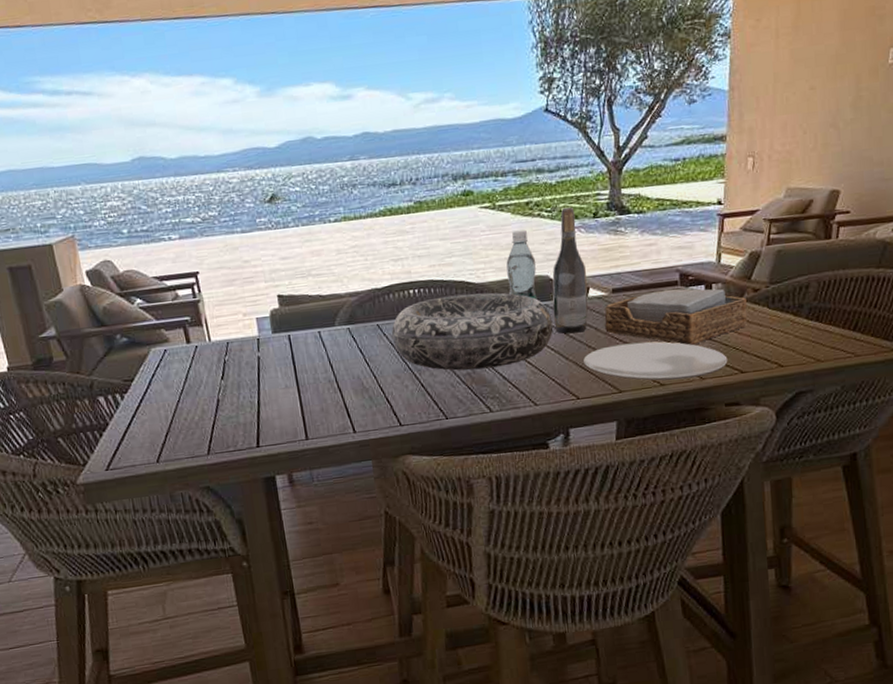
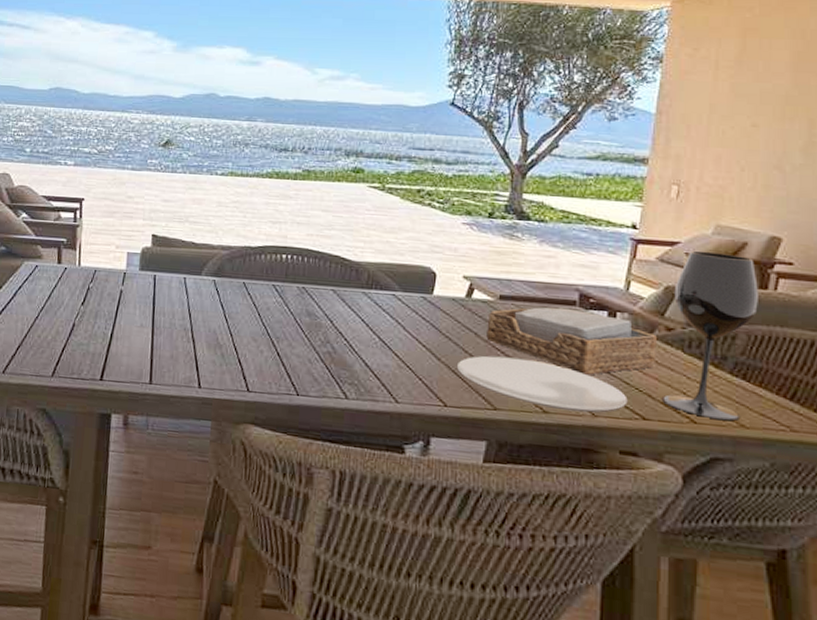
decorative bowl: present [391,292,554,371] -> none [255,267,429,353]
bottle: present [506,229,537,300] -> none [386,216,420,290]
wine bottle: present [552,207,588,334] -> none [430,202,474,335]
wineglass: none [754,213,825,360] -> present [661,250,758,421]

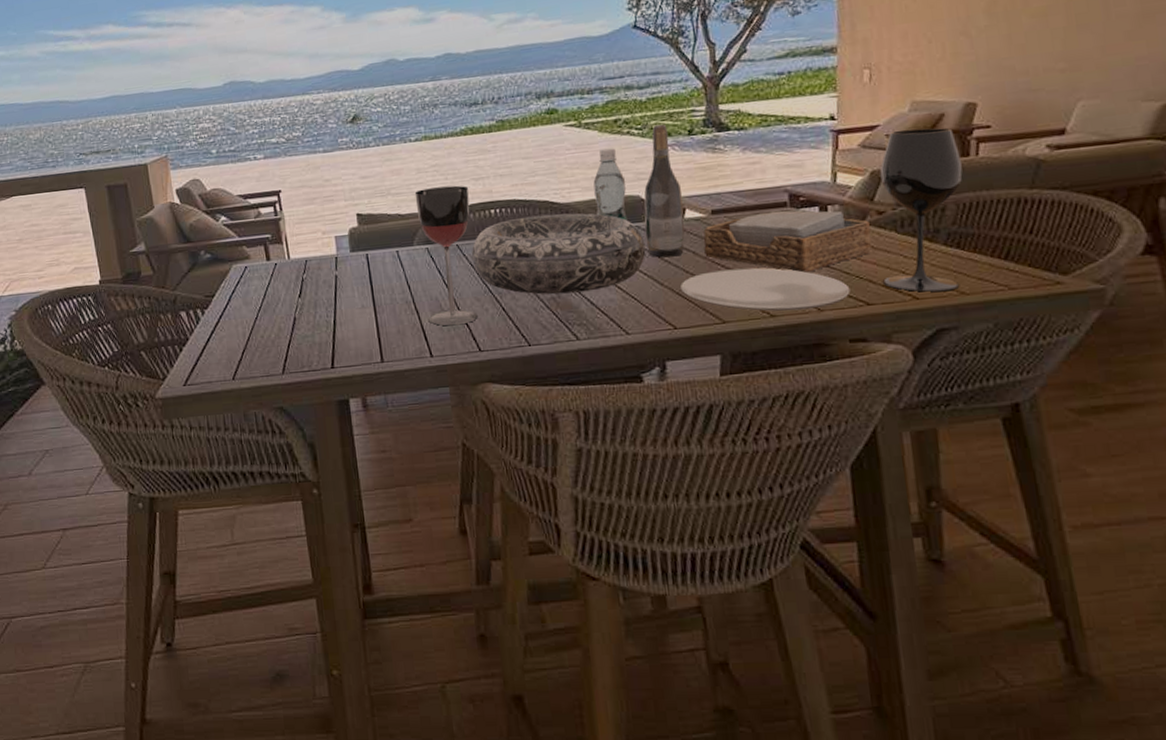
wineglass: none [203,222,265,362] -> present [414,185,478,326]
decorative bowl: none [255,267,429,353] -> present [471,213,646,295]
bottle: none [386,216,420,290] -> present [593,148,628,221]
wine bottle: none [430,202,474,335] -> present [643,124,685,258]

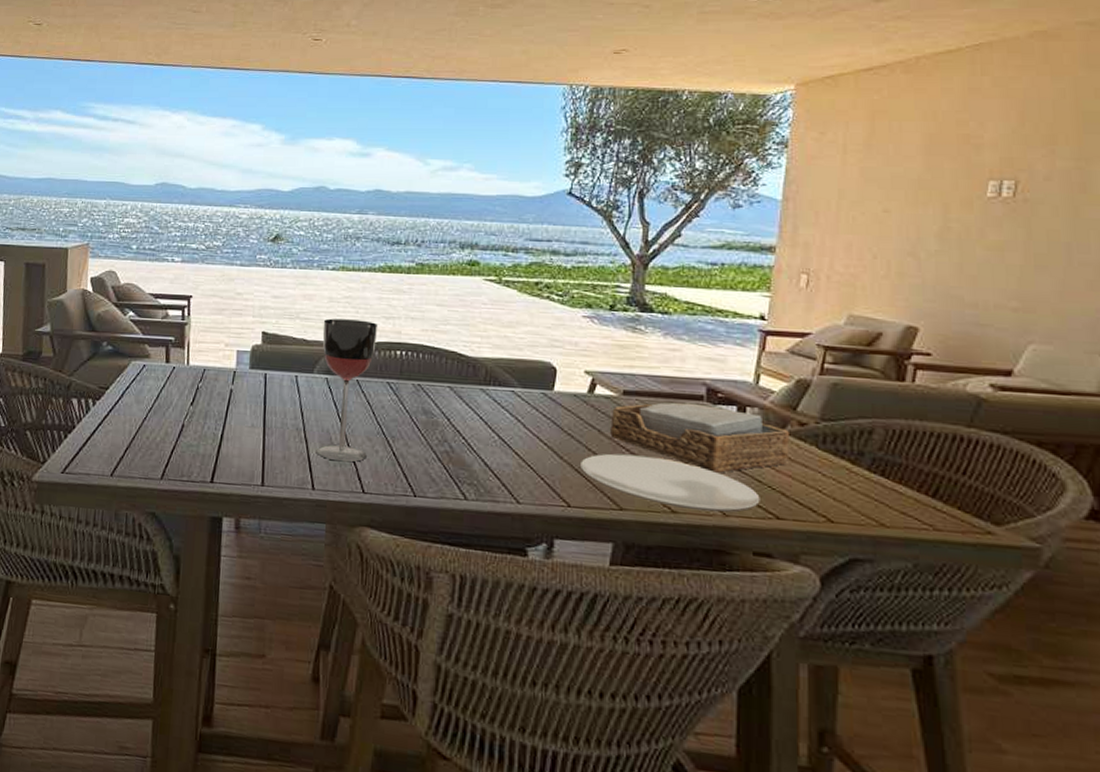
decorative bowl: present [471,213,646,295] -> none [369,364,550,452]
bottle: present [593,148,628,221] -> none [504,309,539,386]
wine bottle: present [643,124,685,258] -> none [551,294,596,432]
wineglass: present [880,128,963,292] -> none [795,342,895,520]

